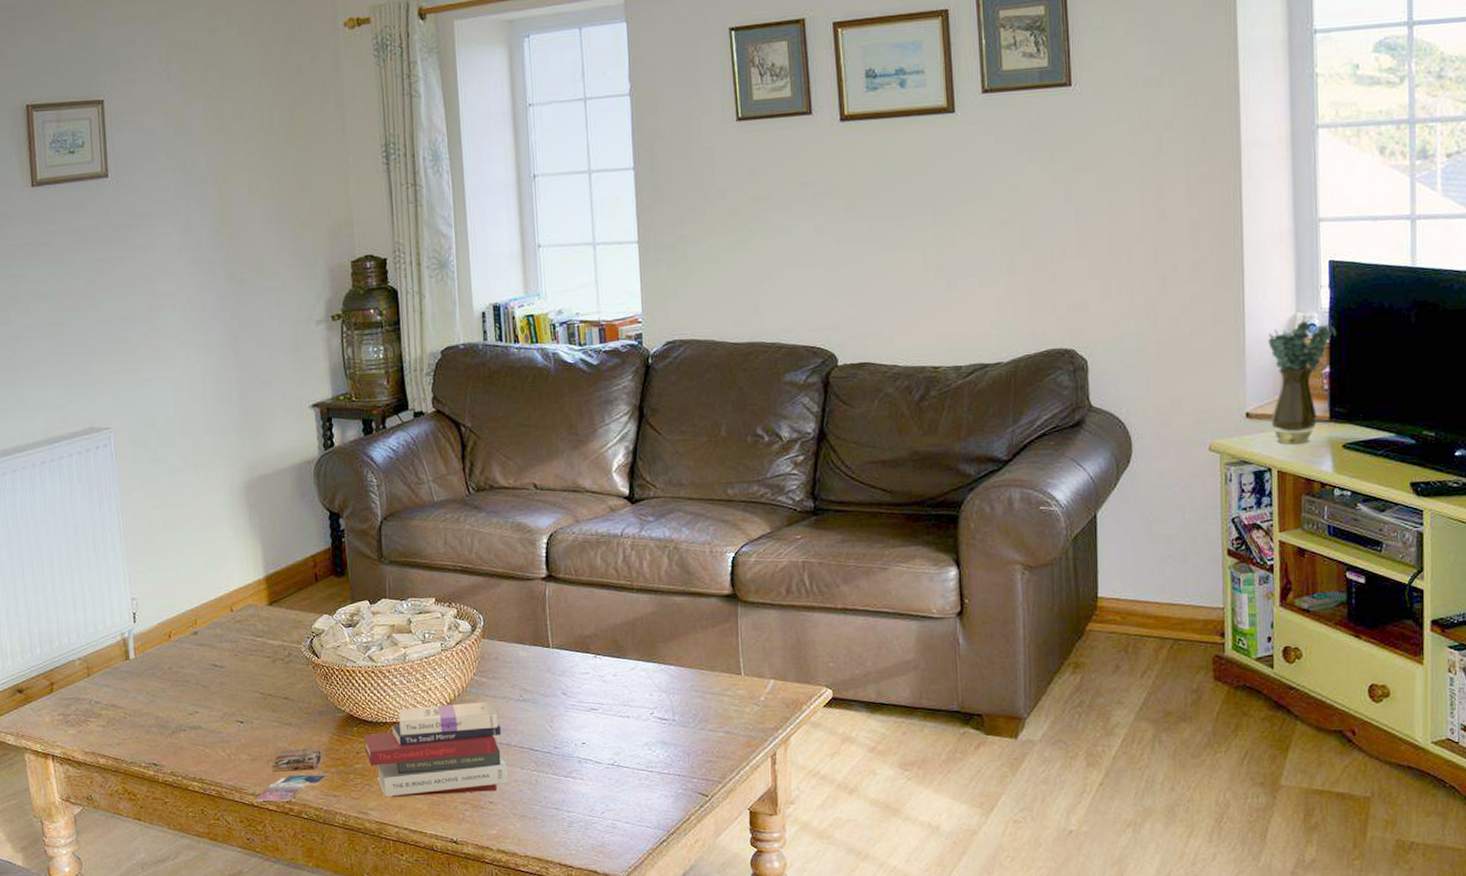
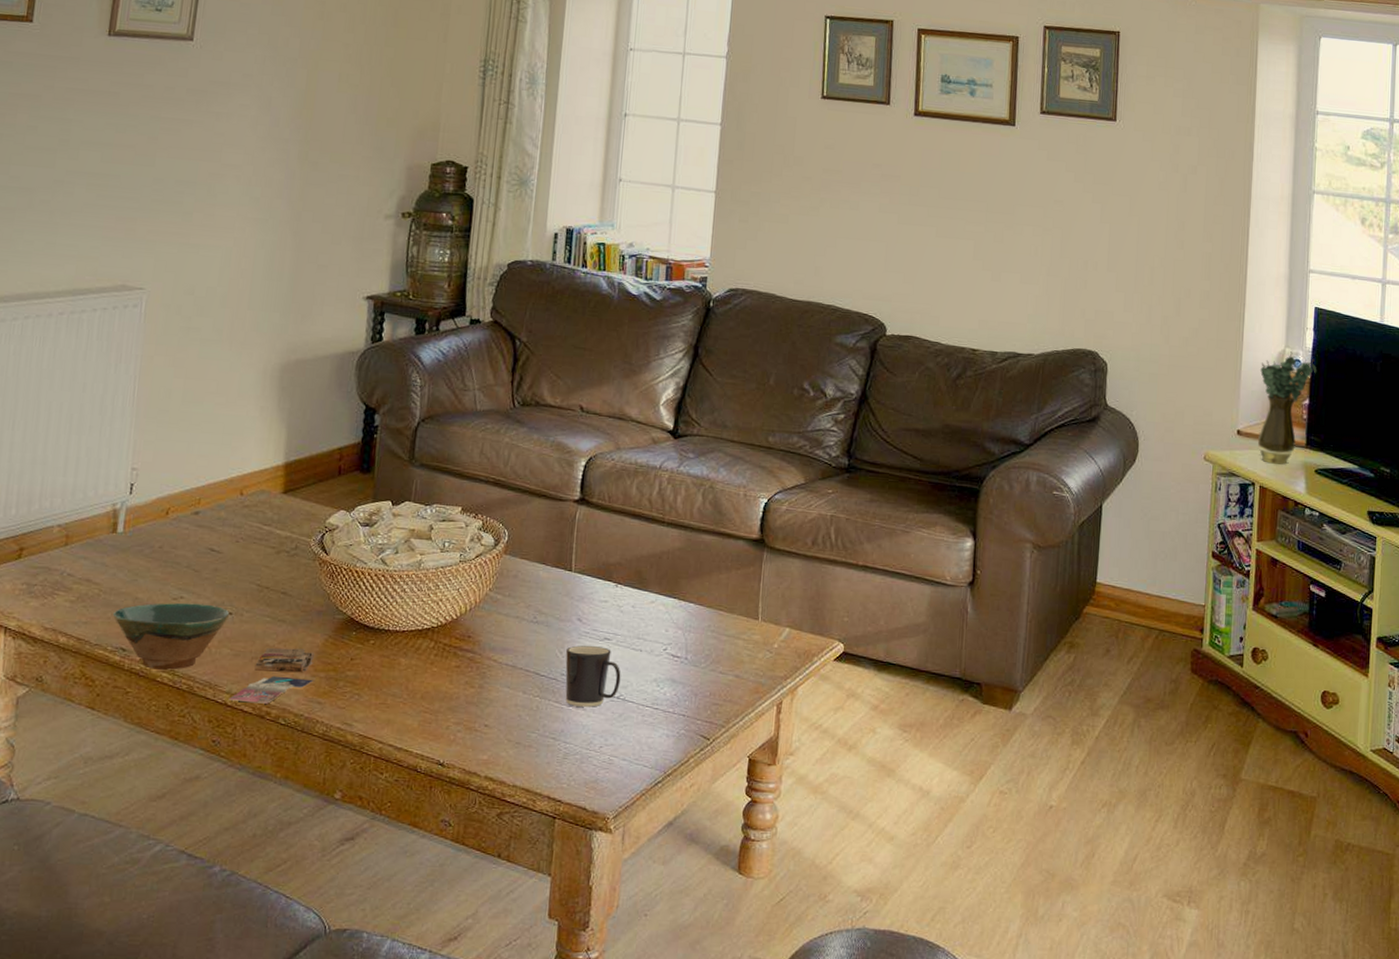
bowl: none [140,716,242,780] -> present [112,602,230,670]
books: present [363,702,509,797] -> none [360,617,510,714]
mug: none [555,717,613,777] -> present [565,645,621,707]

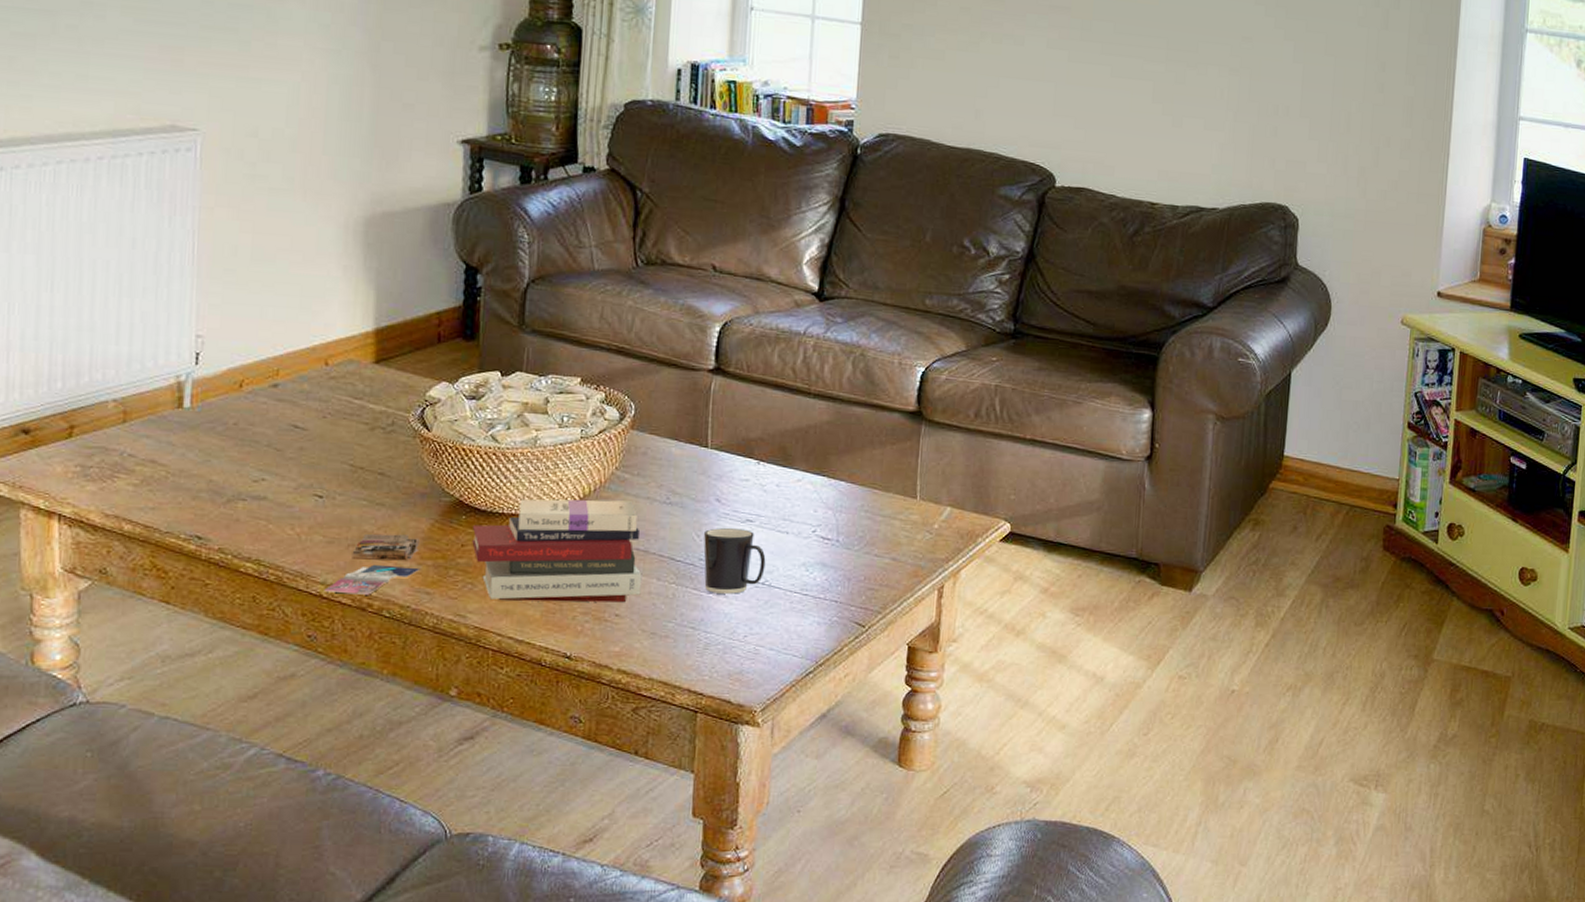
bowl: present [112,602,230,670] -> none [184,485,321,560]
books: none [360,617,510,714] -> present [472,499,642,603]
vase: present [1257,351,1316,465] -> none [1458,206,1524,329]

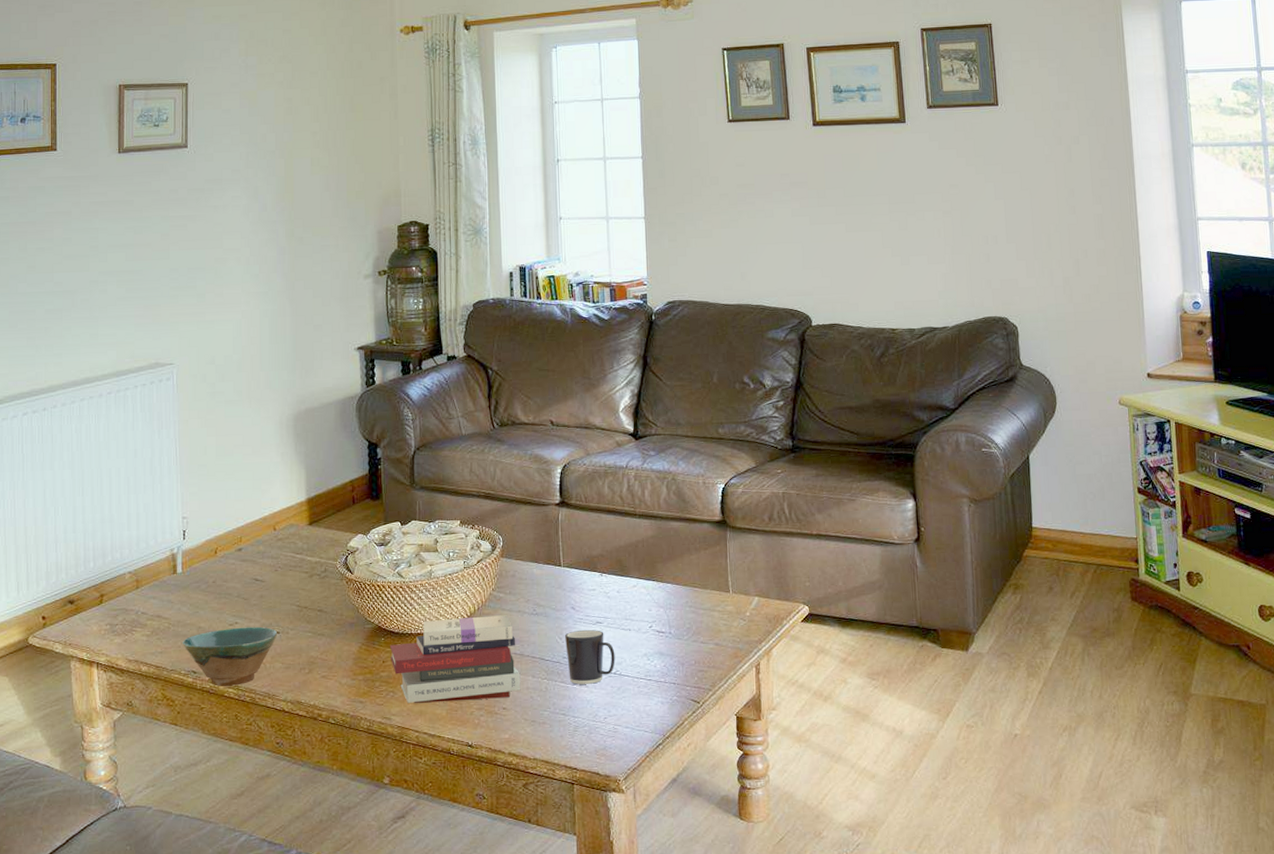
bowl: none [184,485,321,560] -> present [182,626,278,687]
magazine: present [324,533,420,595] -> none [286,657,354,708]

